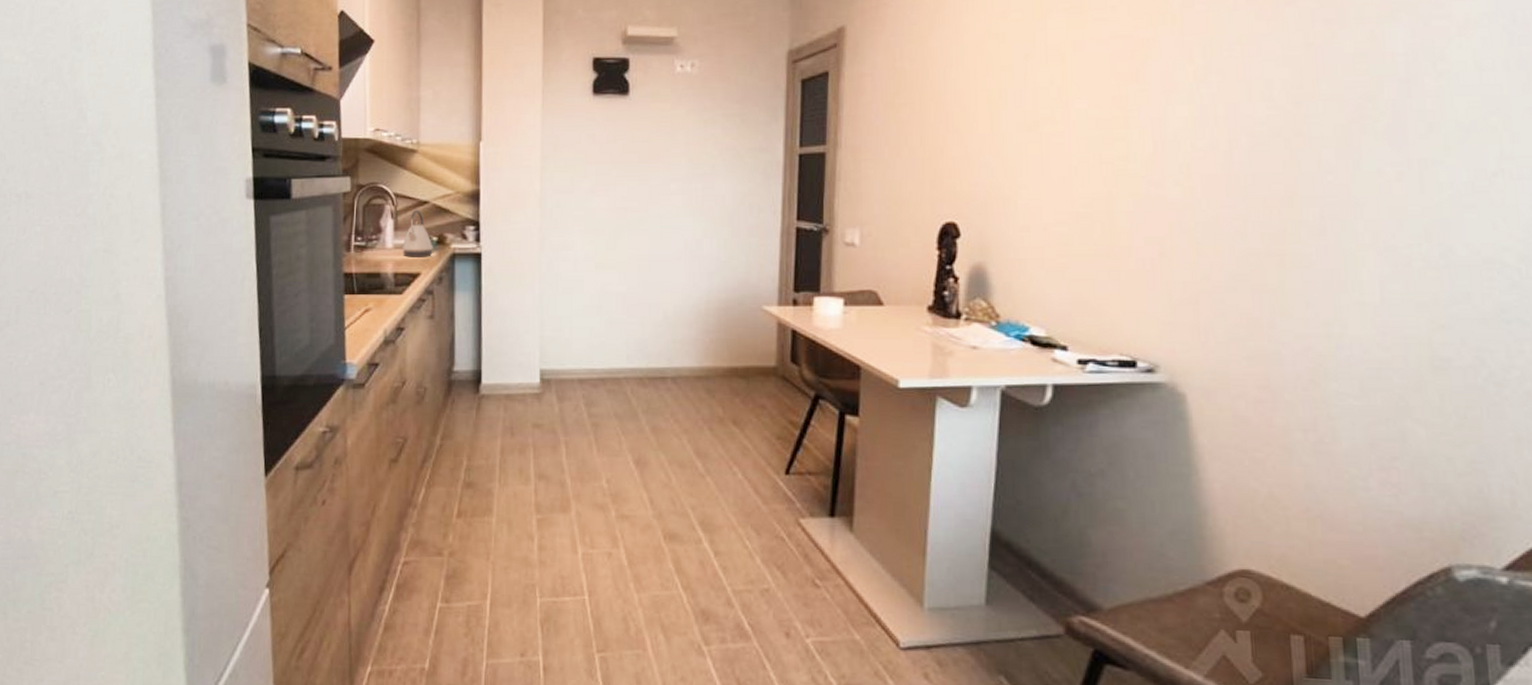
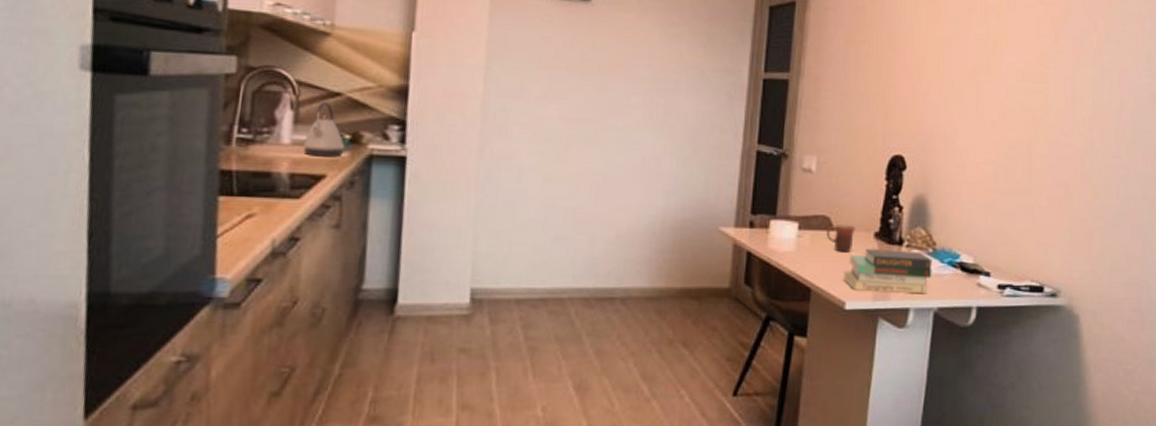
mug: none [873,298,906,328] -> present [826,223,855,253]
books: none [895,324,997,371] -> present [843,249,932,294]

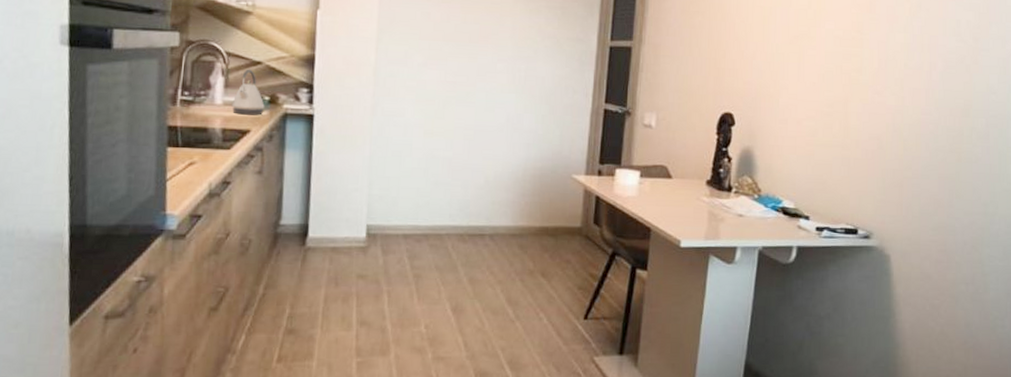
mug: present [826,223,855,253] -> none [664,172,690,198]
books: present [843,249,932,294] -> none [679,195,758,235]

